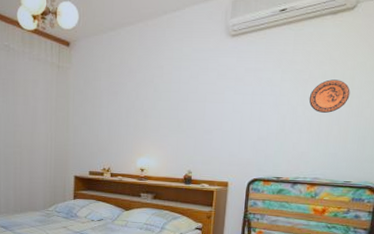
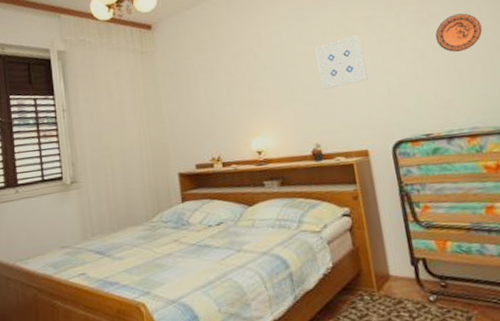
wall art: none [204,84,247,127] -> present [315,35,368,90]

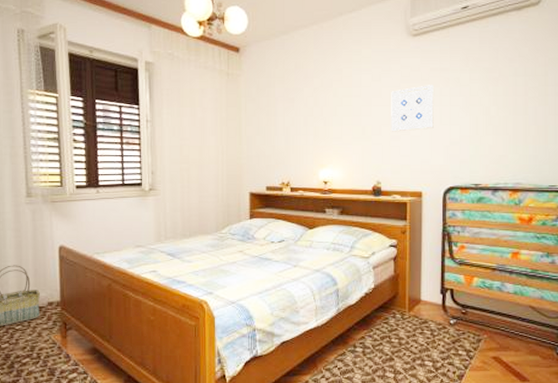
decorative plate: present [435,13,483,52] -> none [501,77,545,112]

